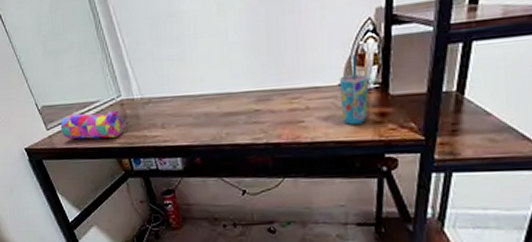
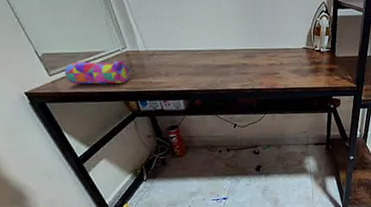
cup: present [338,54,371,125] -> none [303,27,324,76]

